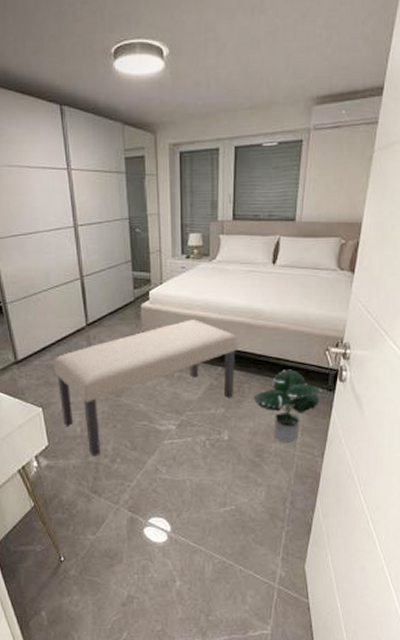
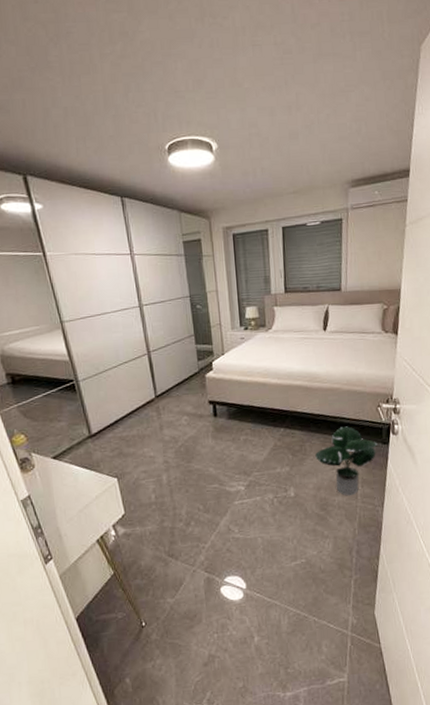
bench: present [53,319,239,457] -> none [126,385,298,522]

